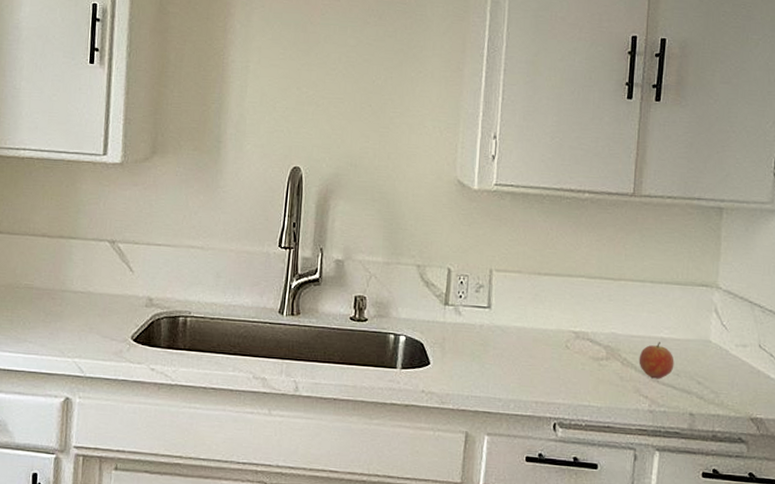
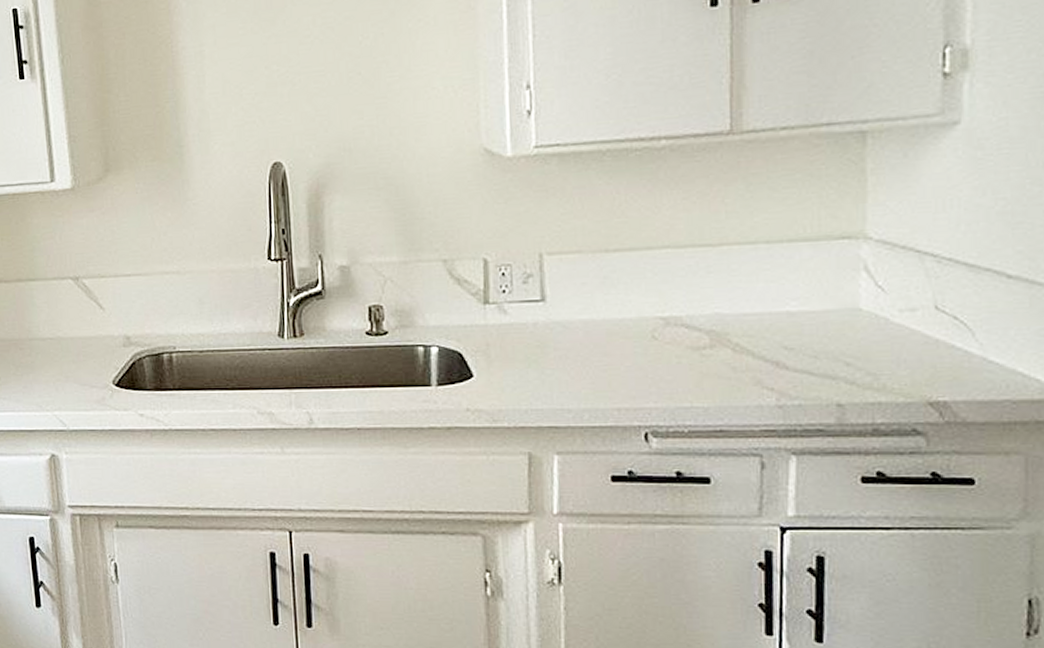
fruit: present [639,341,674,379] -> none [757,316,809,366]

